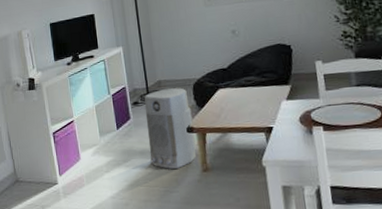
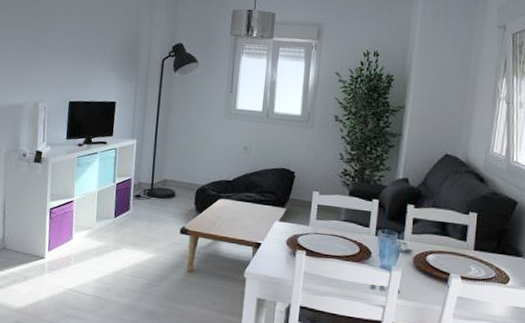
air purifier: present [144,88,197,169] -> none [140,188,190,265]

